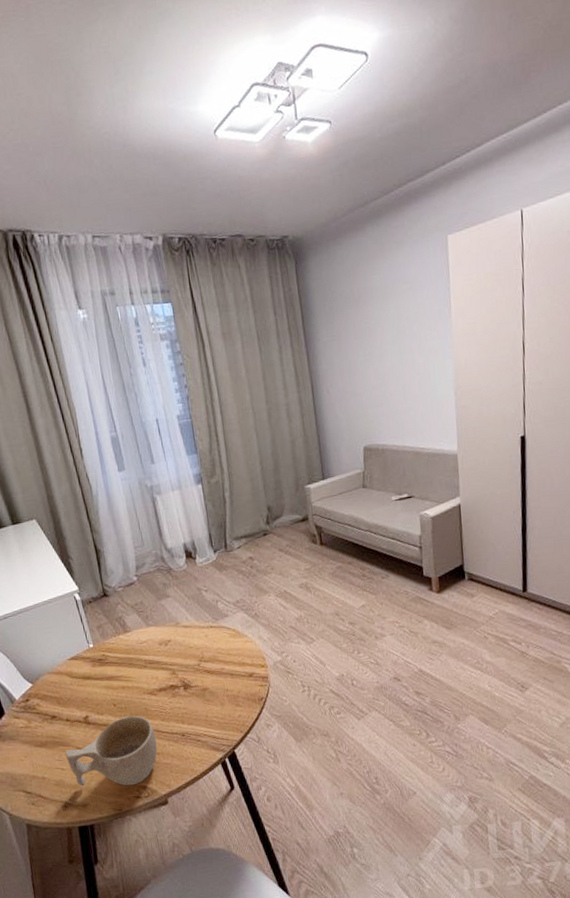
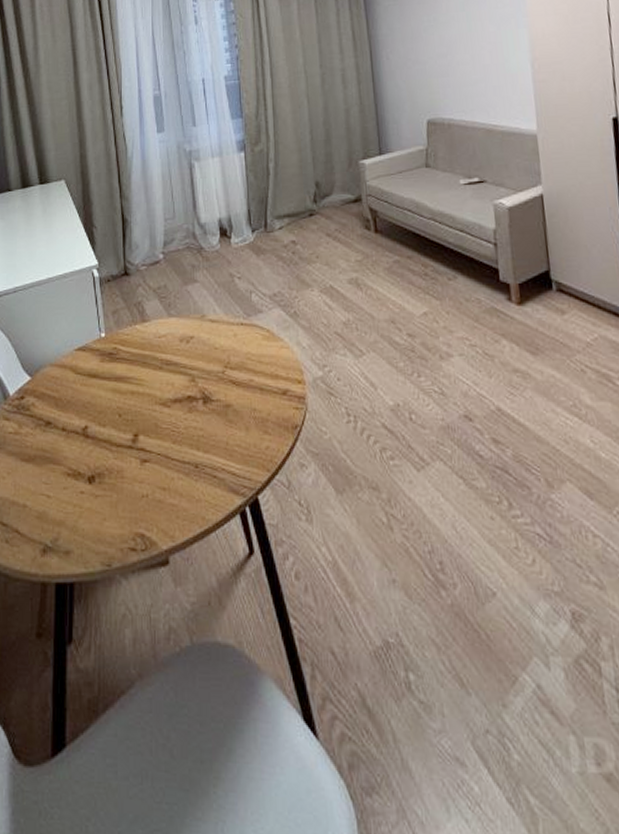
cup: present [65,715,158,787] -> none [54,432,163,531]

